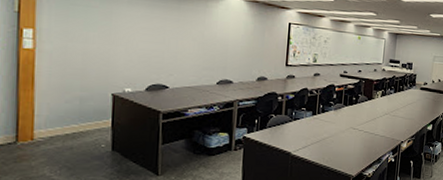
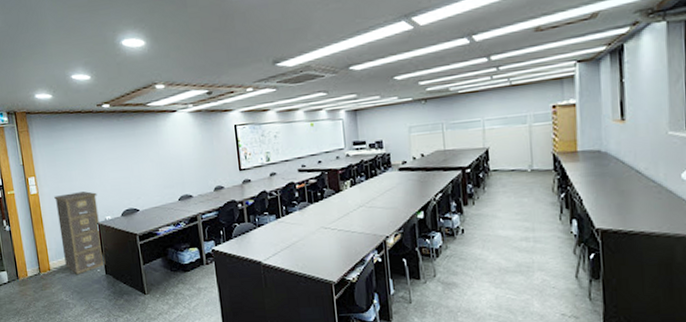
filing cabinet: none [57,55,119,149] -> present [54,191,106,275]

